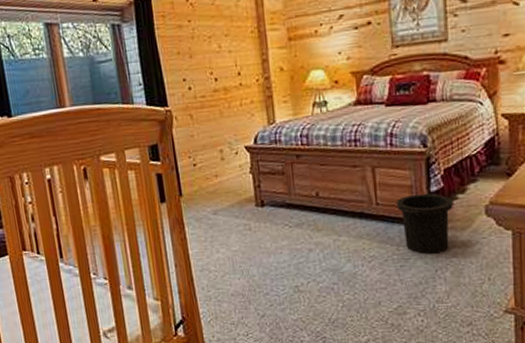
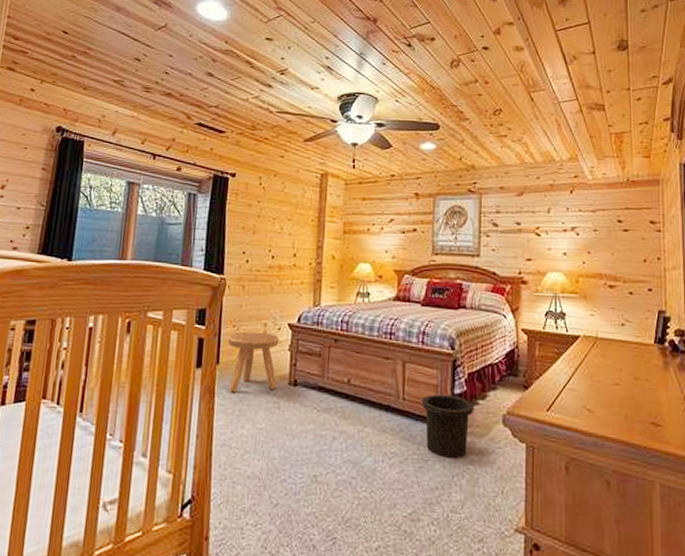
stool: none [185,158,244,221] -> present [227,331,280,393]

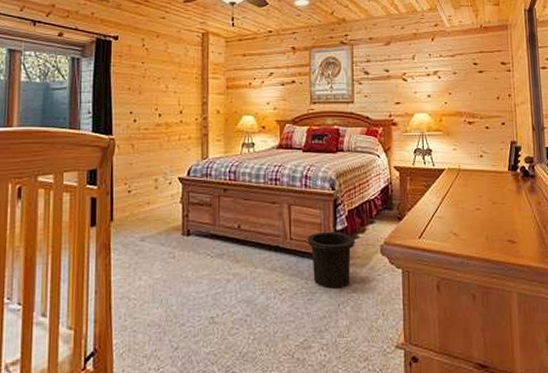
stool: present [227,331,280,393] -> none [120,187,171,247]

